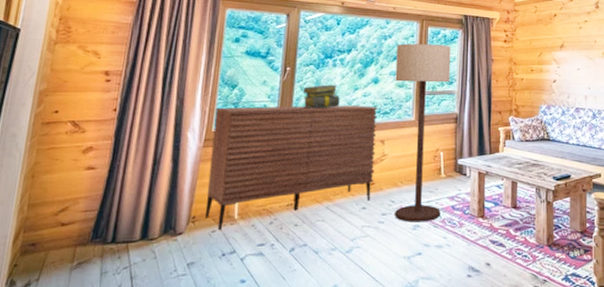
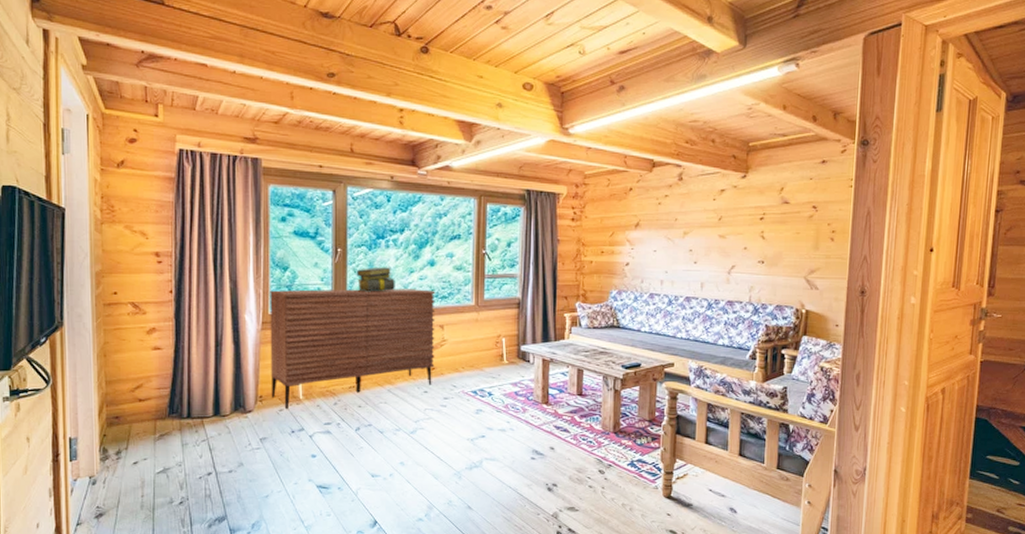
floor lamp: present [395,43,451,222] -> none [452,222,513,407]

